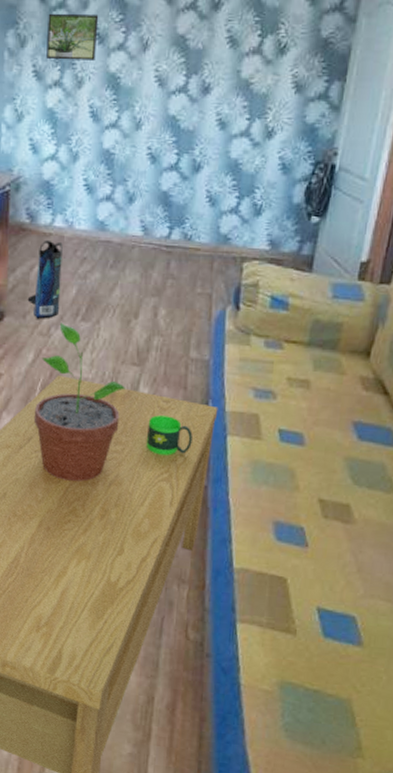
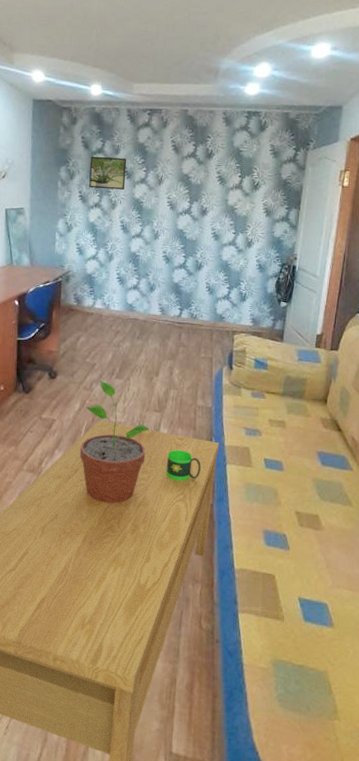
pouch: present [27,239,63,319] -> none [75,317,102,377]

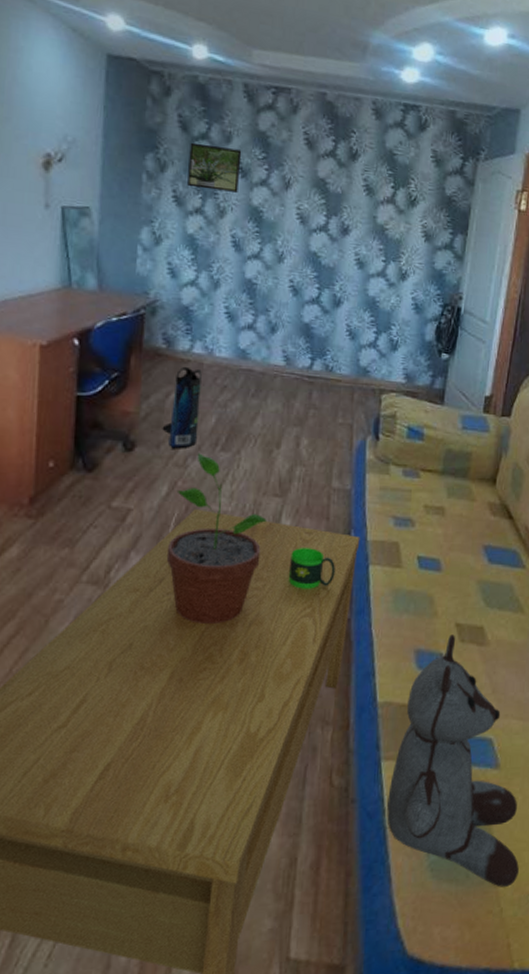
pouch: none [75,317,102,377] -> present [162,366,202,449]
stuffed bear: none [243,520,351,721] -> present [387,634,519,887]

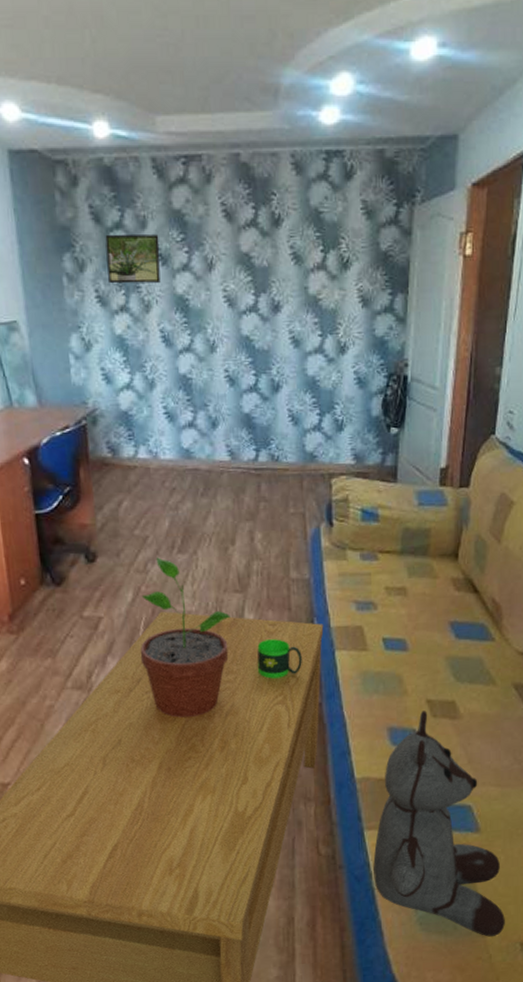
pouch: present [162,366,202,449] -> none [119,473,154,556]

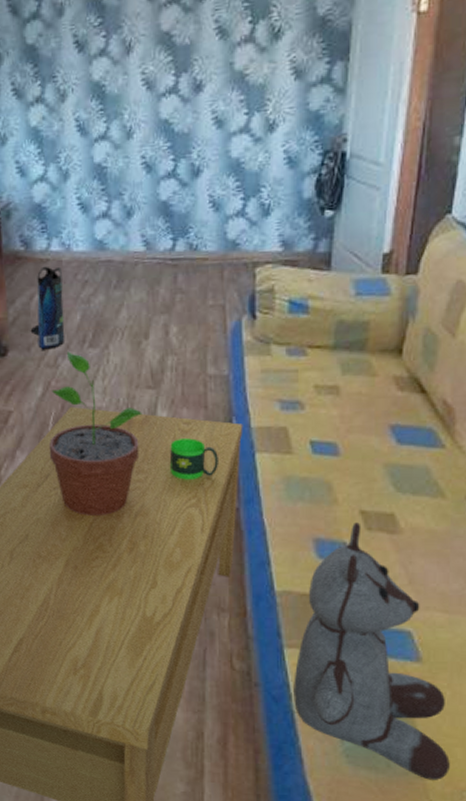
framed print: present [105,234,161,284] -> none [22,21,77,76]
pouch: none [119,473,154,556] -> present [30,266,65,350]

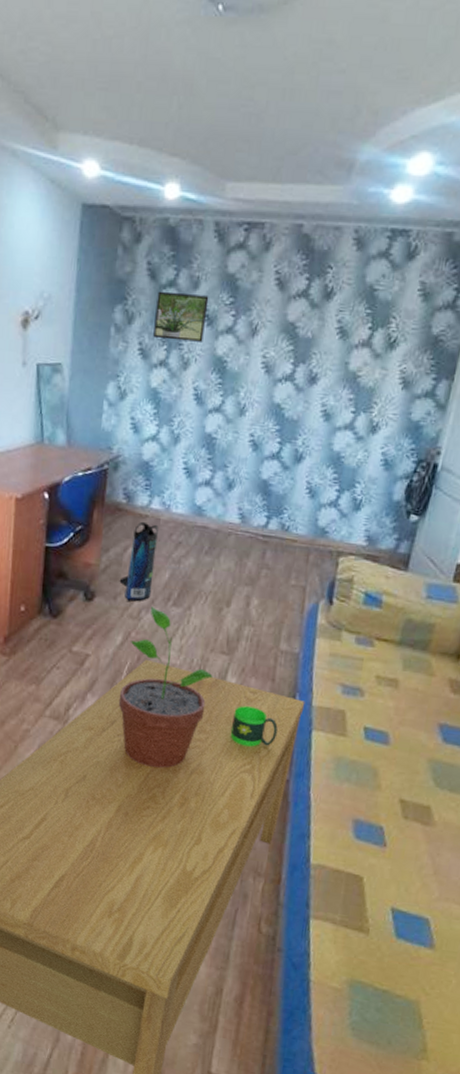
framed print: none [22,21,77,76] -> present [153,291,209,342]
stuffed bear: present [294,522,450,780] -> none [311,809,451,1062]

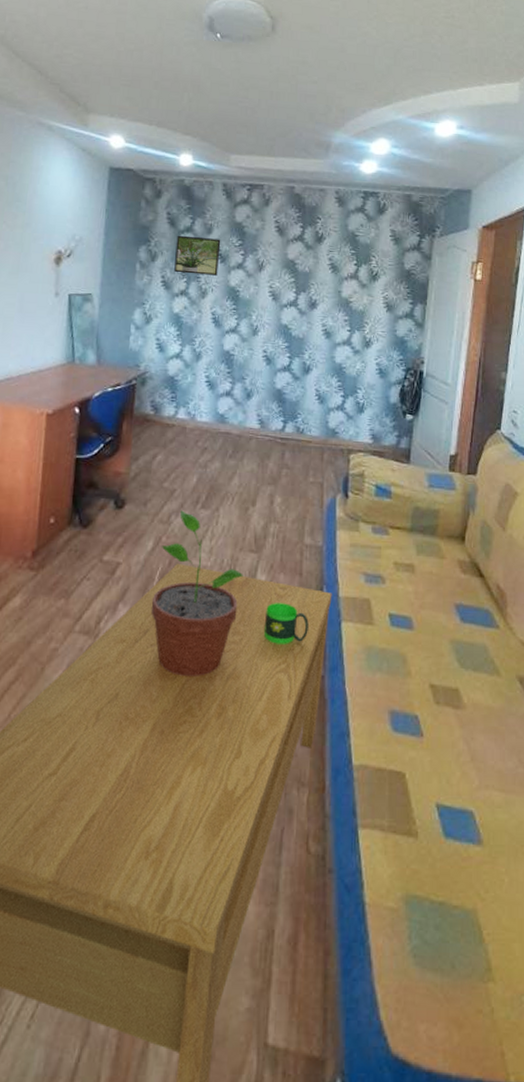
pouch: present [119,521,159,602] -> none [149,430,185,507]

